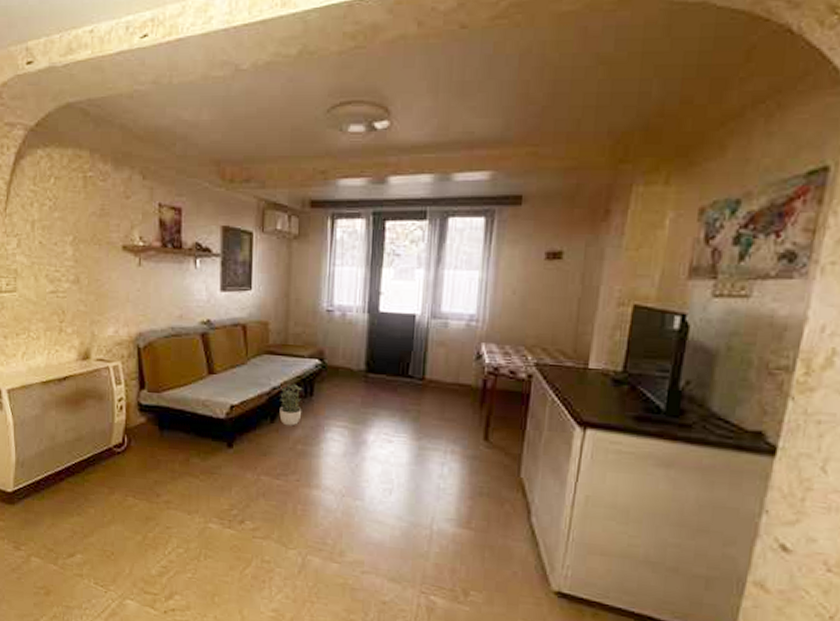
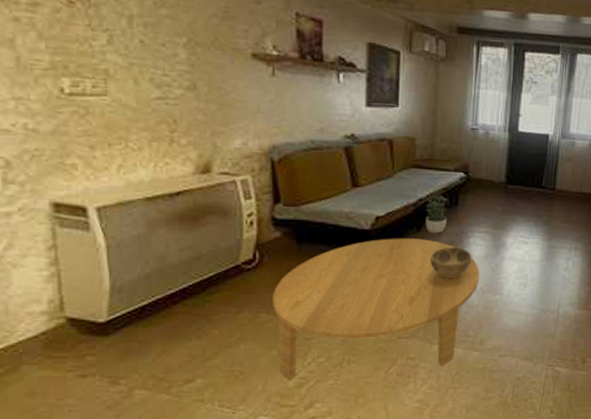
coffee table: none [138,428,338,575] -> present [273,238,480,381]
decorative bowl: none [285,441,329,477] -> present [430,247,472,279]

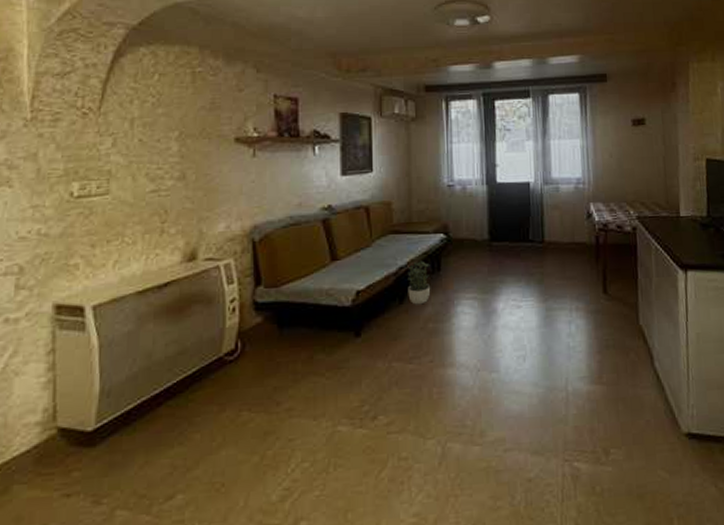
coffee table: present [273,238,480,381] -> none [254,312,472,493]
decorative bowl: present [430,247,472,279] -> none [416,318,461,356]

